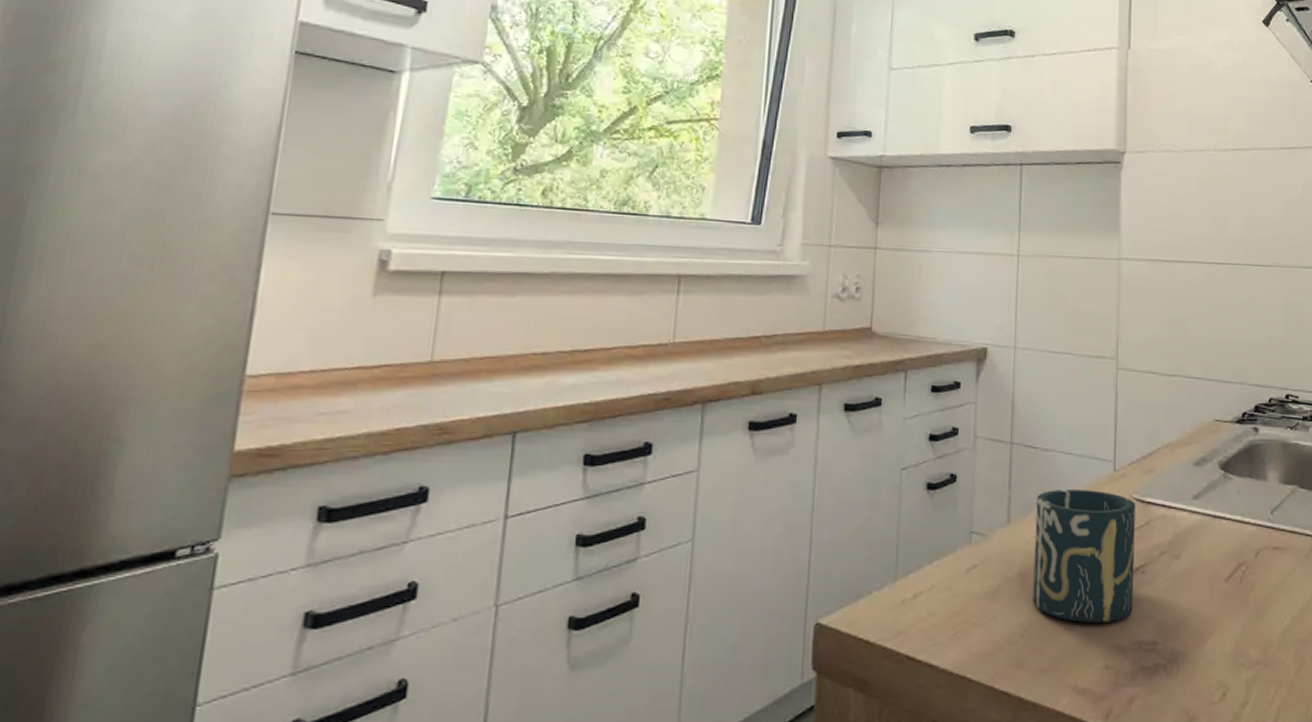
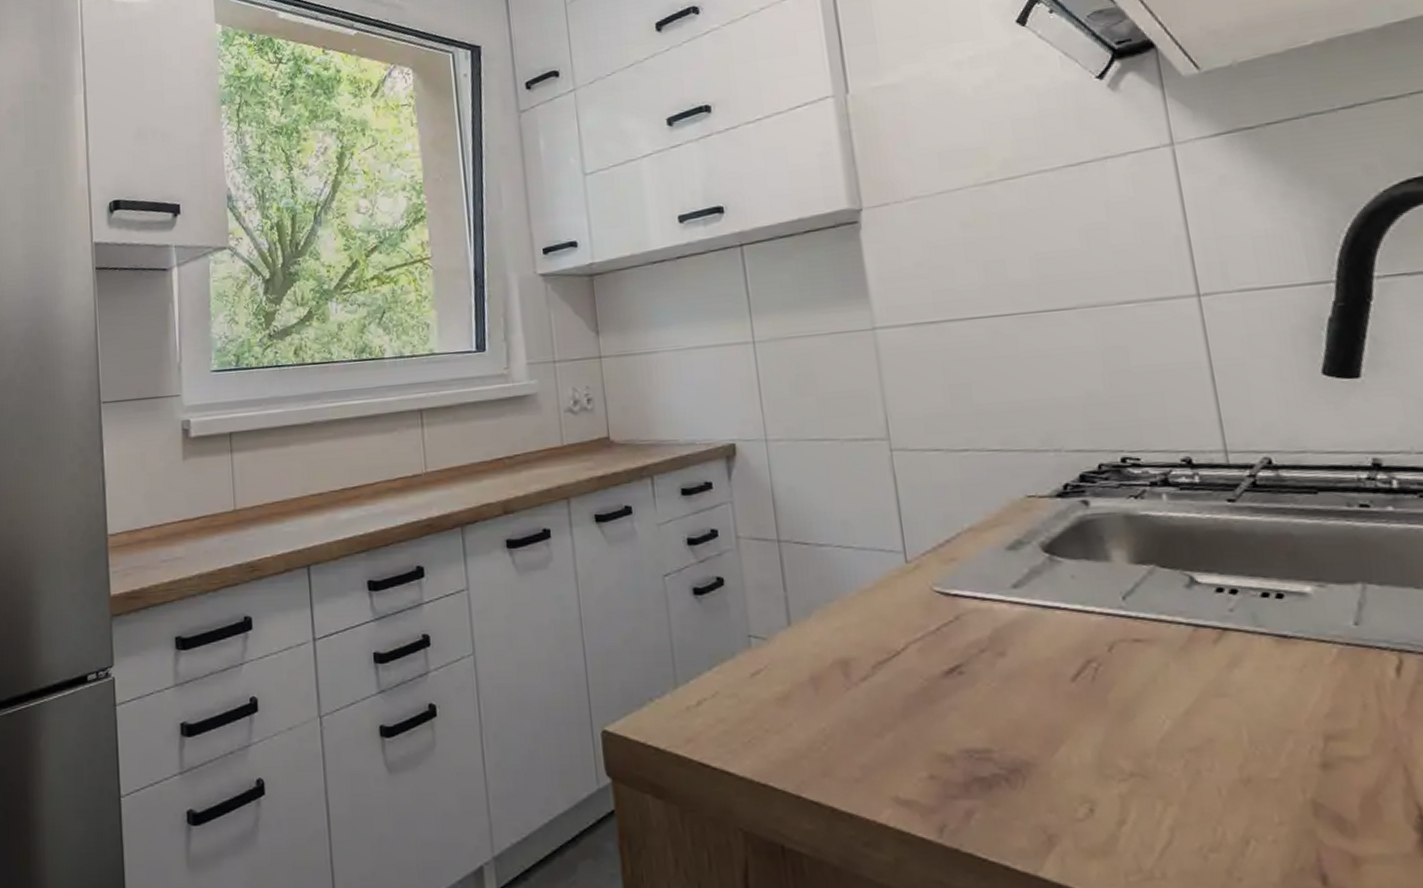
cup: present [1033,488,1135,623] -> none [817,584,955,729]

